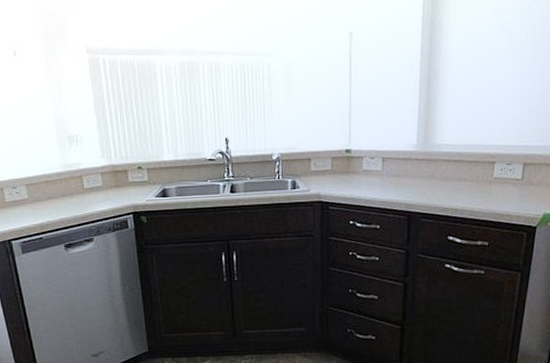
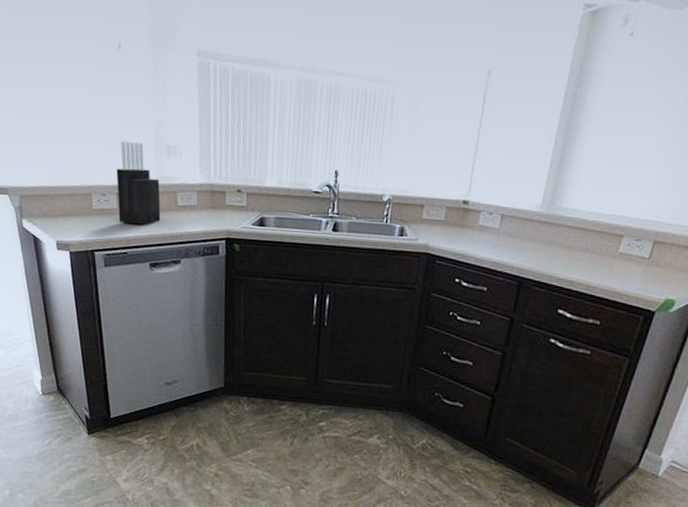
knife block: none [24,136,70,211] -> present [116,142,161,225]

